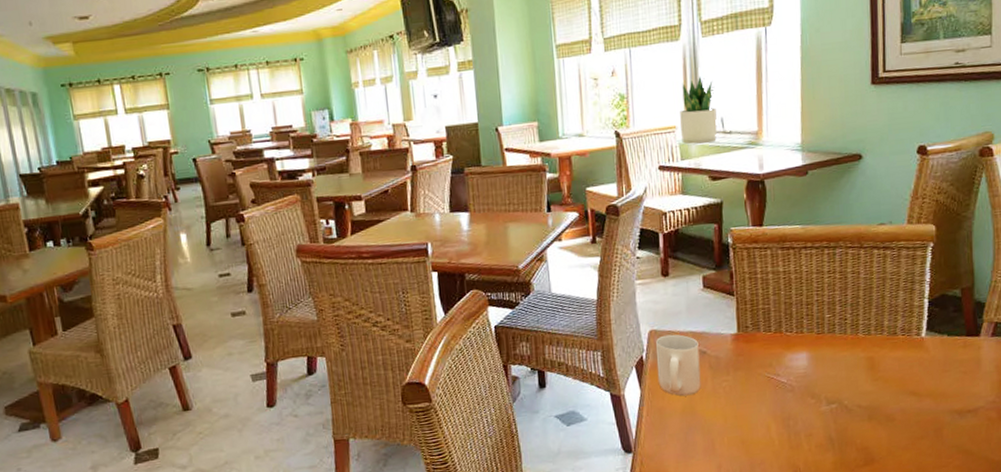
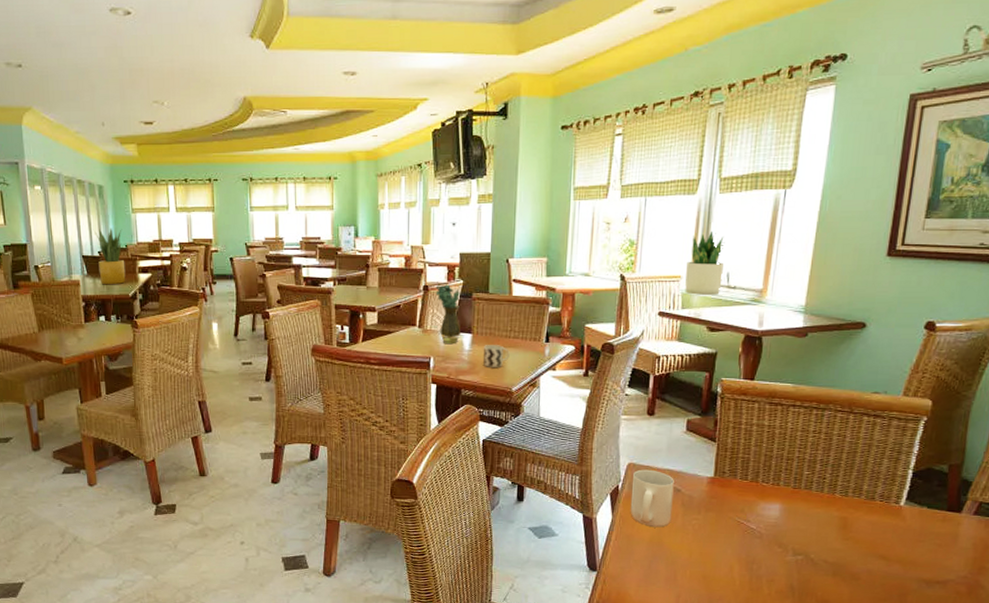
planter: none [31,139,74,206] -> present [94,228,126,285]
vase: none [424,160,458,226] -> present [435,282,462,343]
cup: none [483,220,512,246] -> present [482,345,510,367]

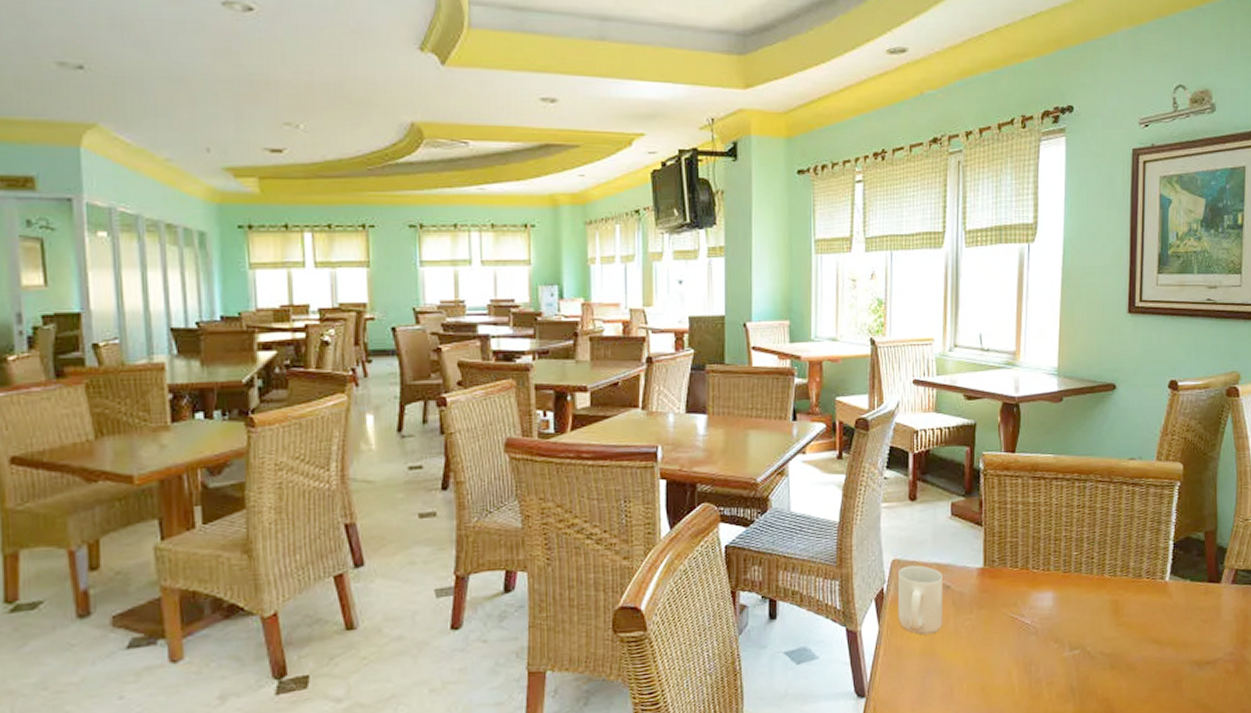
planter: present [94,228,126,285] -> none [190,289,238,369]
vase: present [435,282,462,343] -> none [661,352,694,428]
cup: present [482,345,510,367] -> none [721,426,752,455]
planter: present [685,230,725,296] -> none [937,287,975,360]

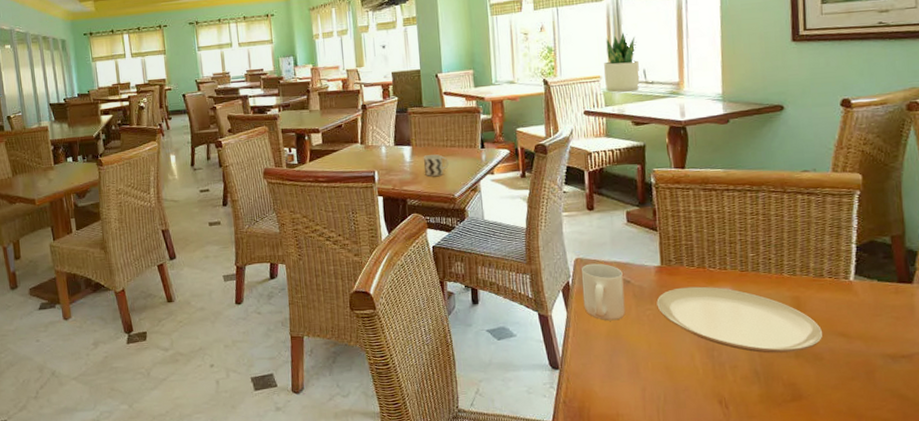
cup: none [721,426,752,455] -> present [423,154,449,176]
planter: none [937,287,975,360] -> present [604,32,640,93]
plate: none [976,591,1138,666] -> present [656,286,823,353]

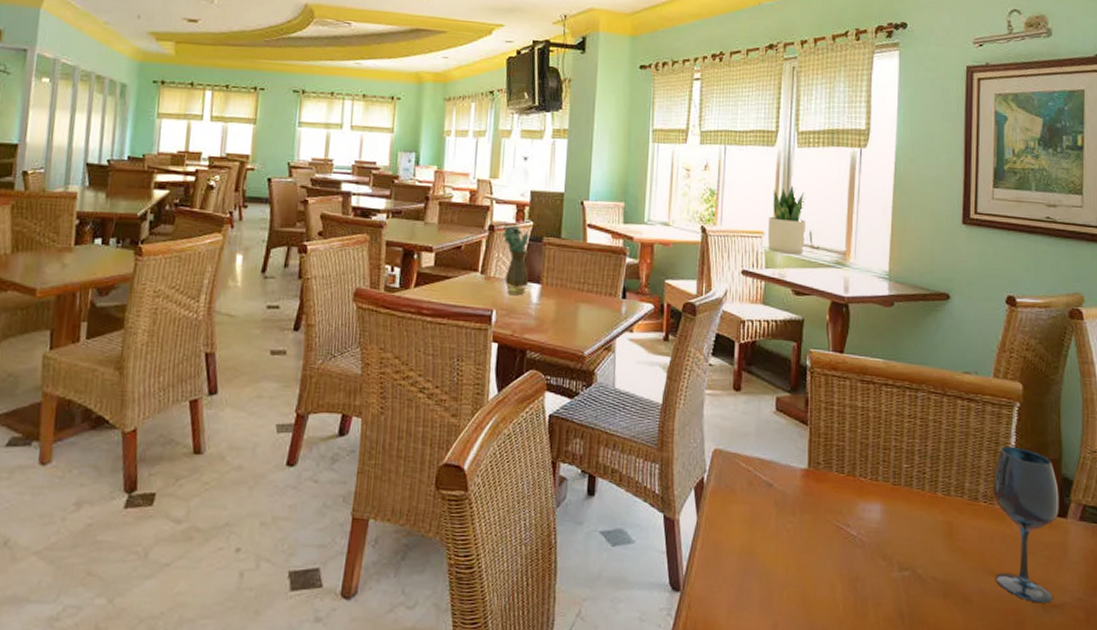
vase: none [373,100,401,157] -> present [502,221,529,295]
cup: present [423,154,449,176] -> none [551,298,582,326]
cup: present [581,263,626,321] -> none [717,457,766,533]
plate: present [656,286,823,353] -> none [799,498,974,591]
wineglass: none [836,228,905,356] -> present [993,446,1059,604]

